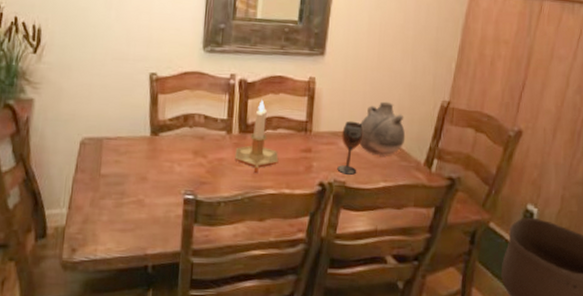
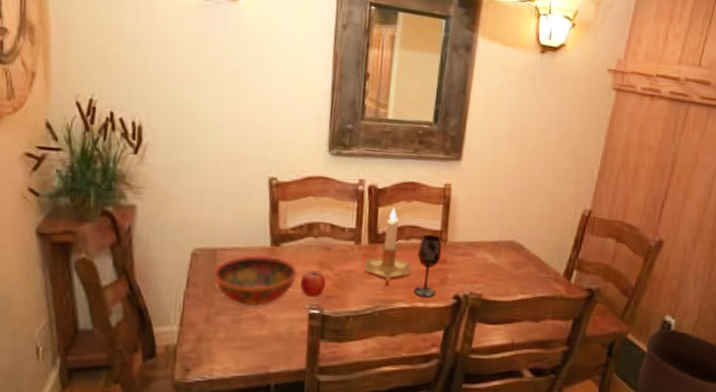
bowl: none [98,143,175,191] -> present [213,254,298,306]
fruit: none [176,158,200,183] -> present [300,270,326,297]
wine glass: none [281,124,308,184] -> present [414,234,442,297]
wine glass: present [337,121,364,175] -> none [473,230,502,287]
vase: present [359,101,406,155] -> none [496,210,545,266]

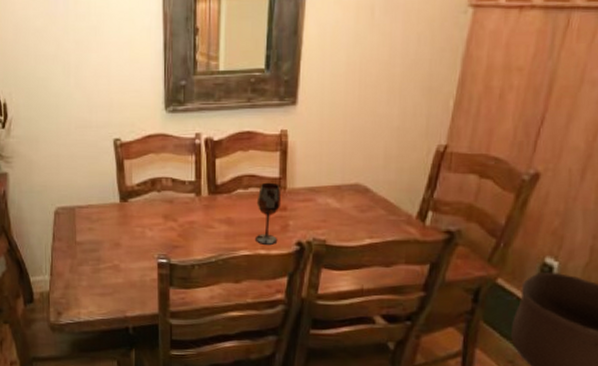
bowl: present [213,254,298,306] -> none [73,210,146,257]
fruit: present [300,270,326,297] -> none [148,223,171,248]
candlestick: present [364,208,412,286] -> none [206,159,252,234]

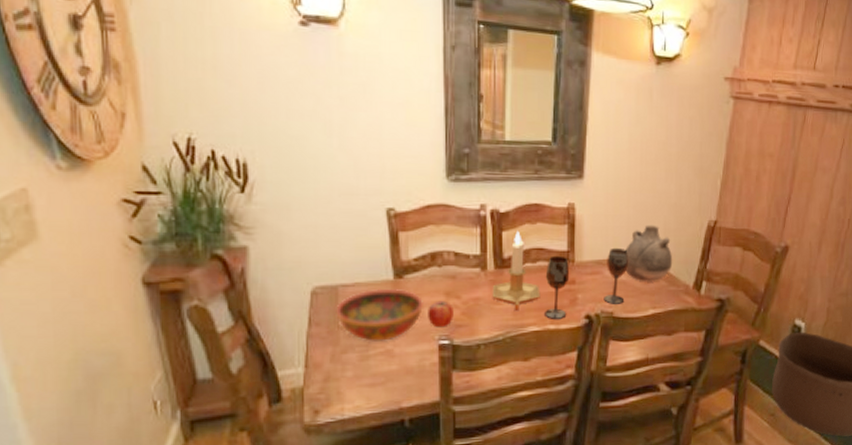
bowl: none [73,210,146,257] -> present [336,288,425,341]
fruit: none [148,223,171,248] -> present [428,300,453,328]
candlestick: none [206,159,252,234] -> present [492,231,541,310]
wine glass: none [316,174,345,232] -> present [604,247,629,304]
vase: none [340,151,394,209] -> present [625,225,673,281]

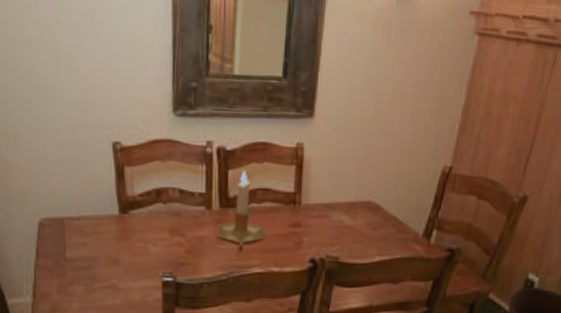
bowl: present [336,288,425,341] -> none [62,222,149,275]
fruit: present [428,300,453,328] -> none [152,237,178,265]
wine glass: present [545,255,570,319] -> none [269,197,296,262]
wine glass: present [604,247,629,304] -> none [329,191,358,249]
vase: present [625,225,673,281] -> none [353,168,403,227]

